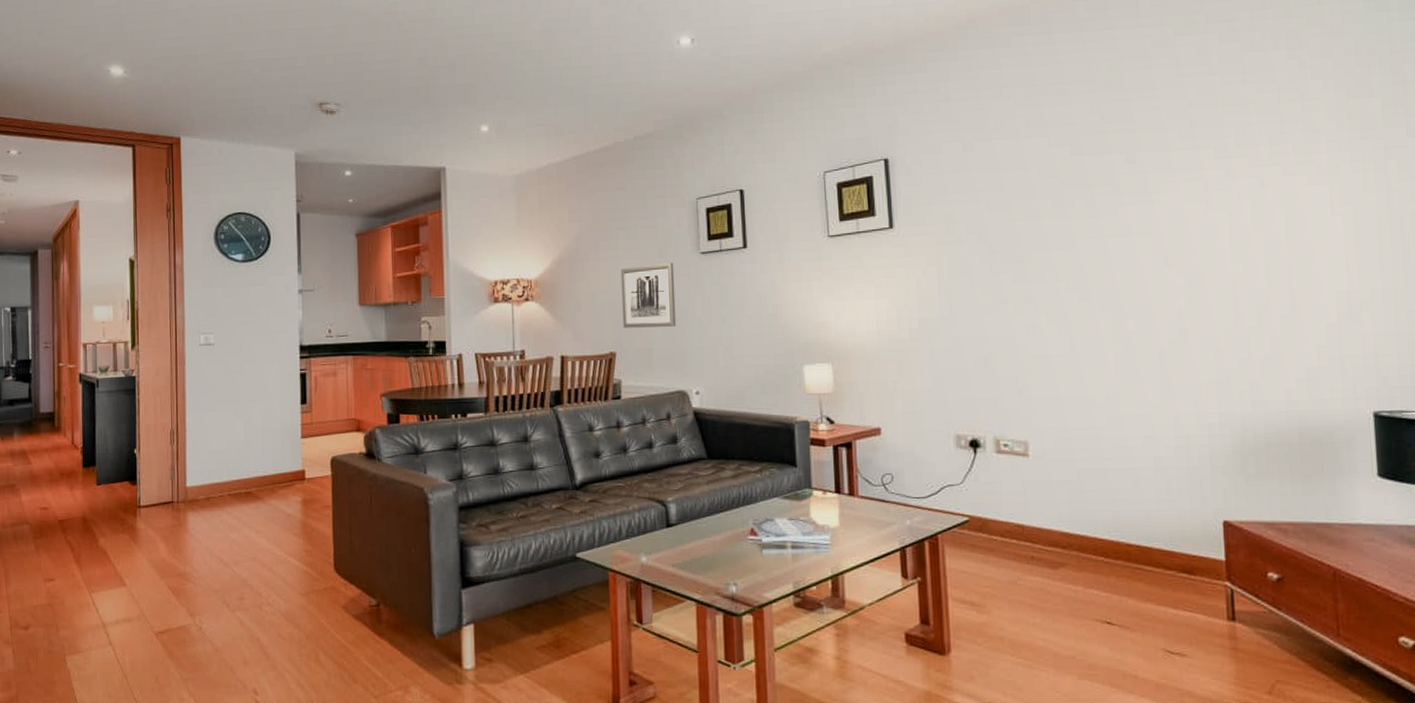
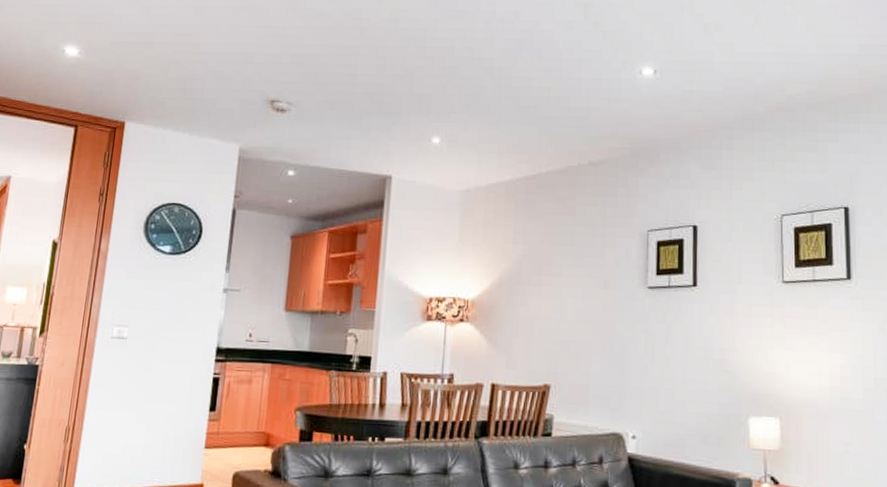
wall art: present [621,263,677,328] -> none [560,294,619,363]

